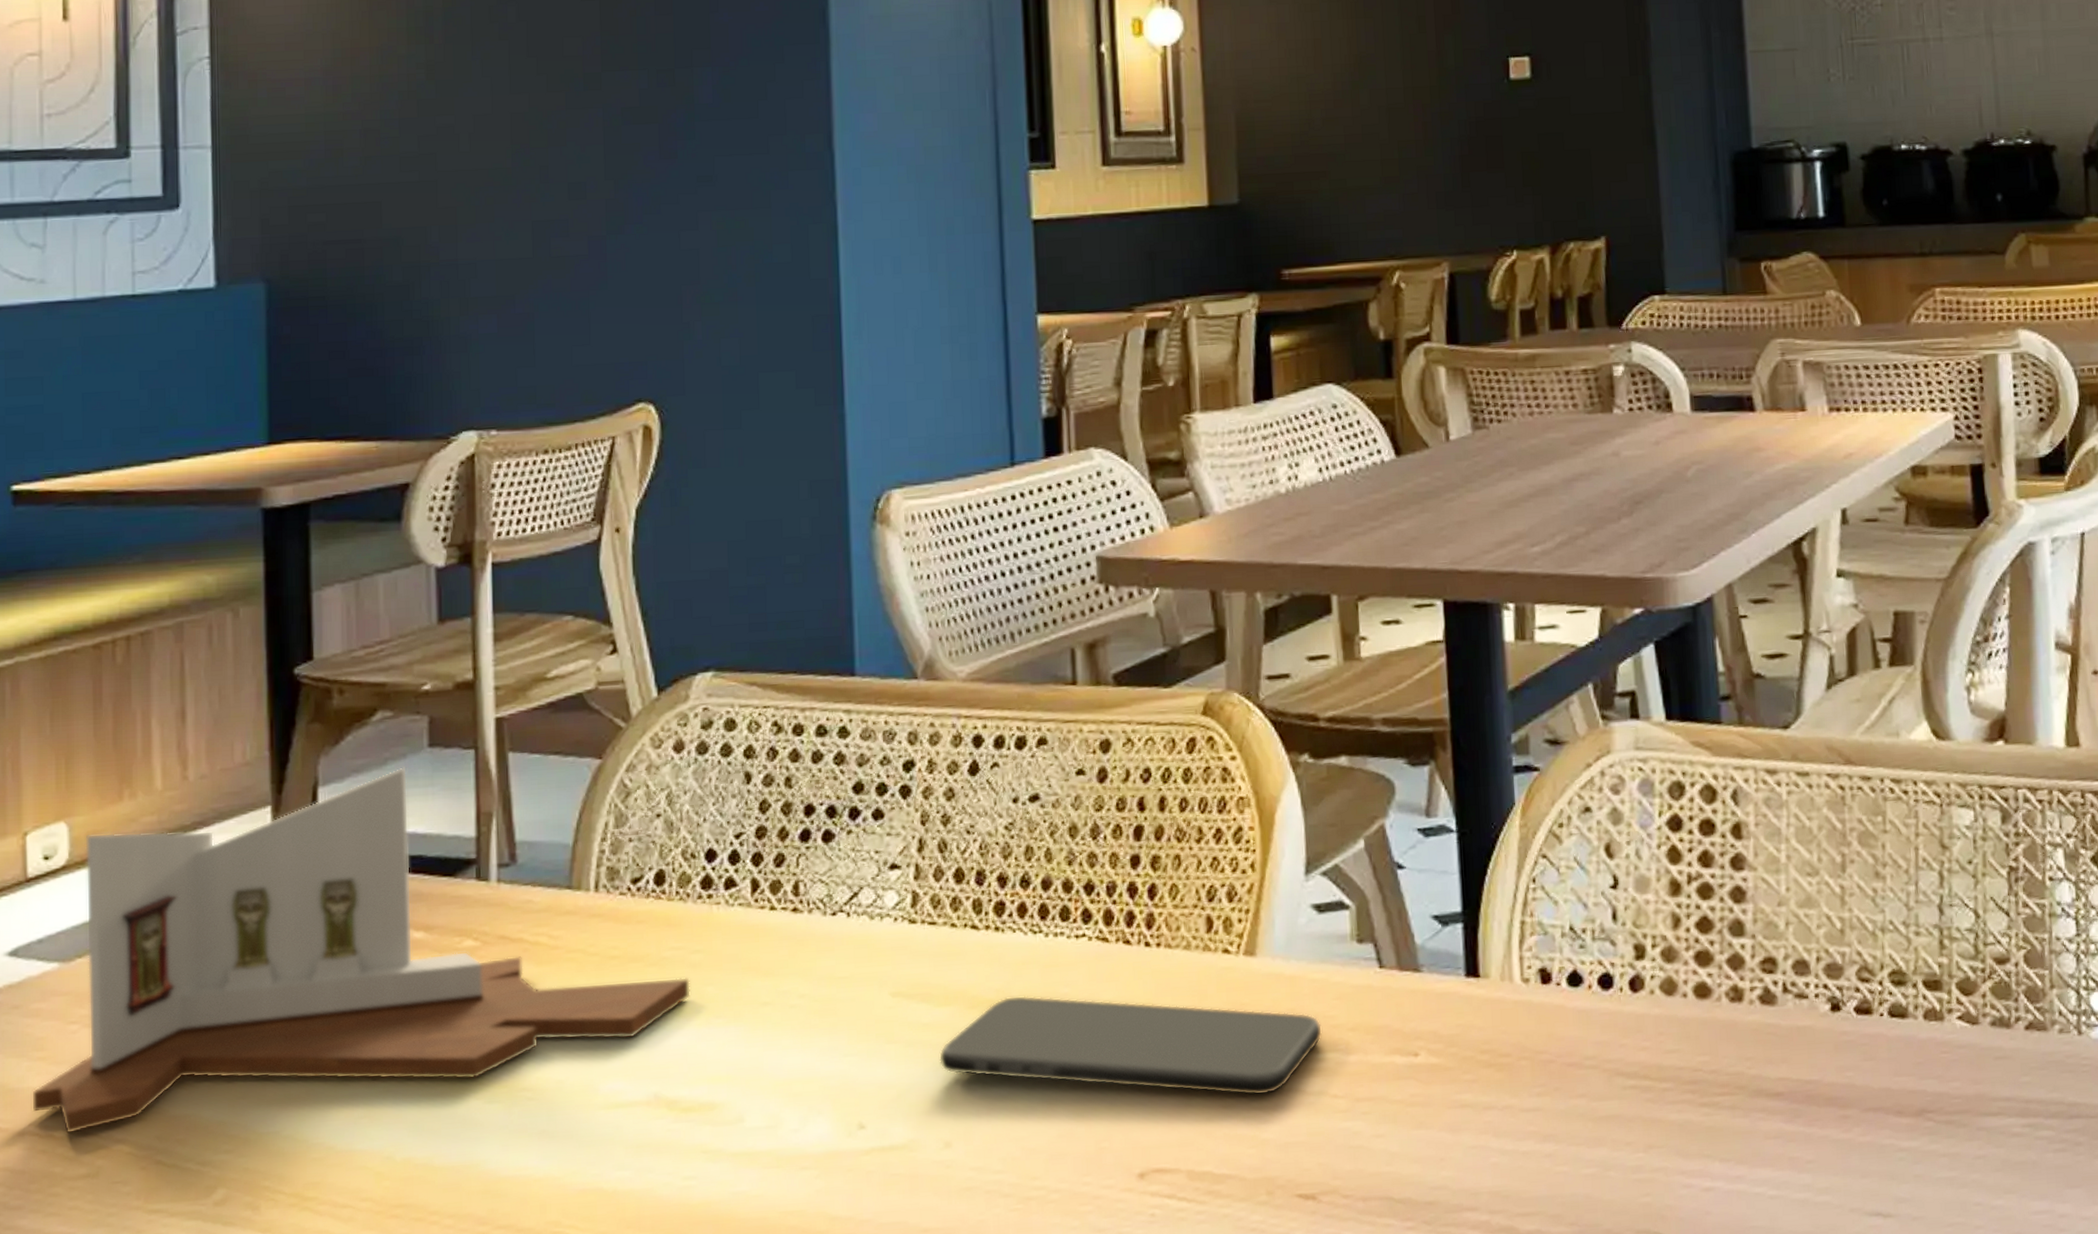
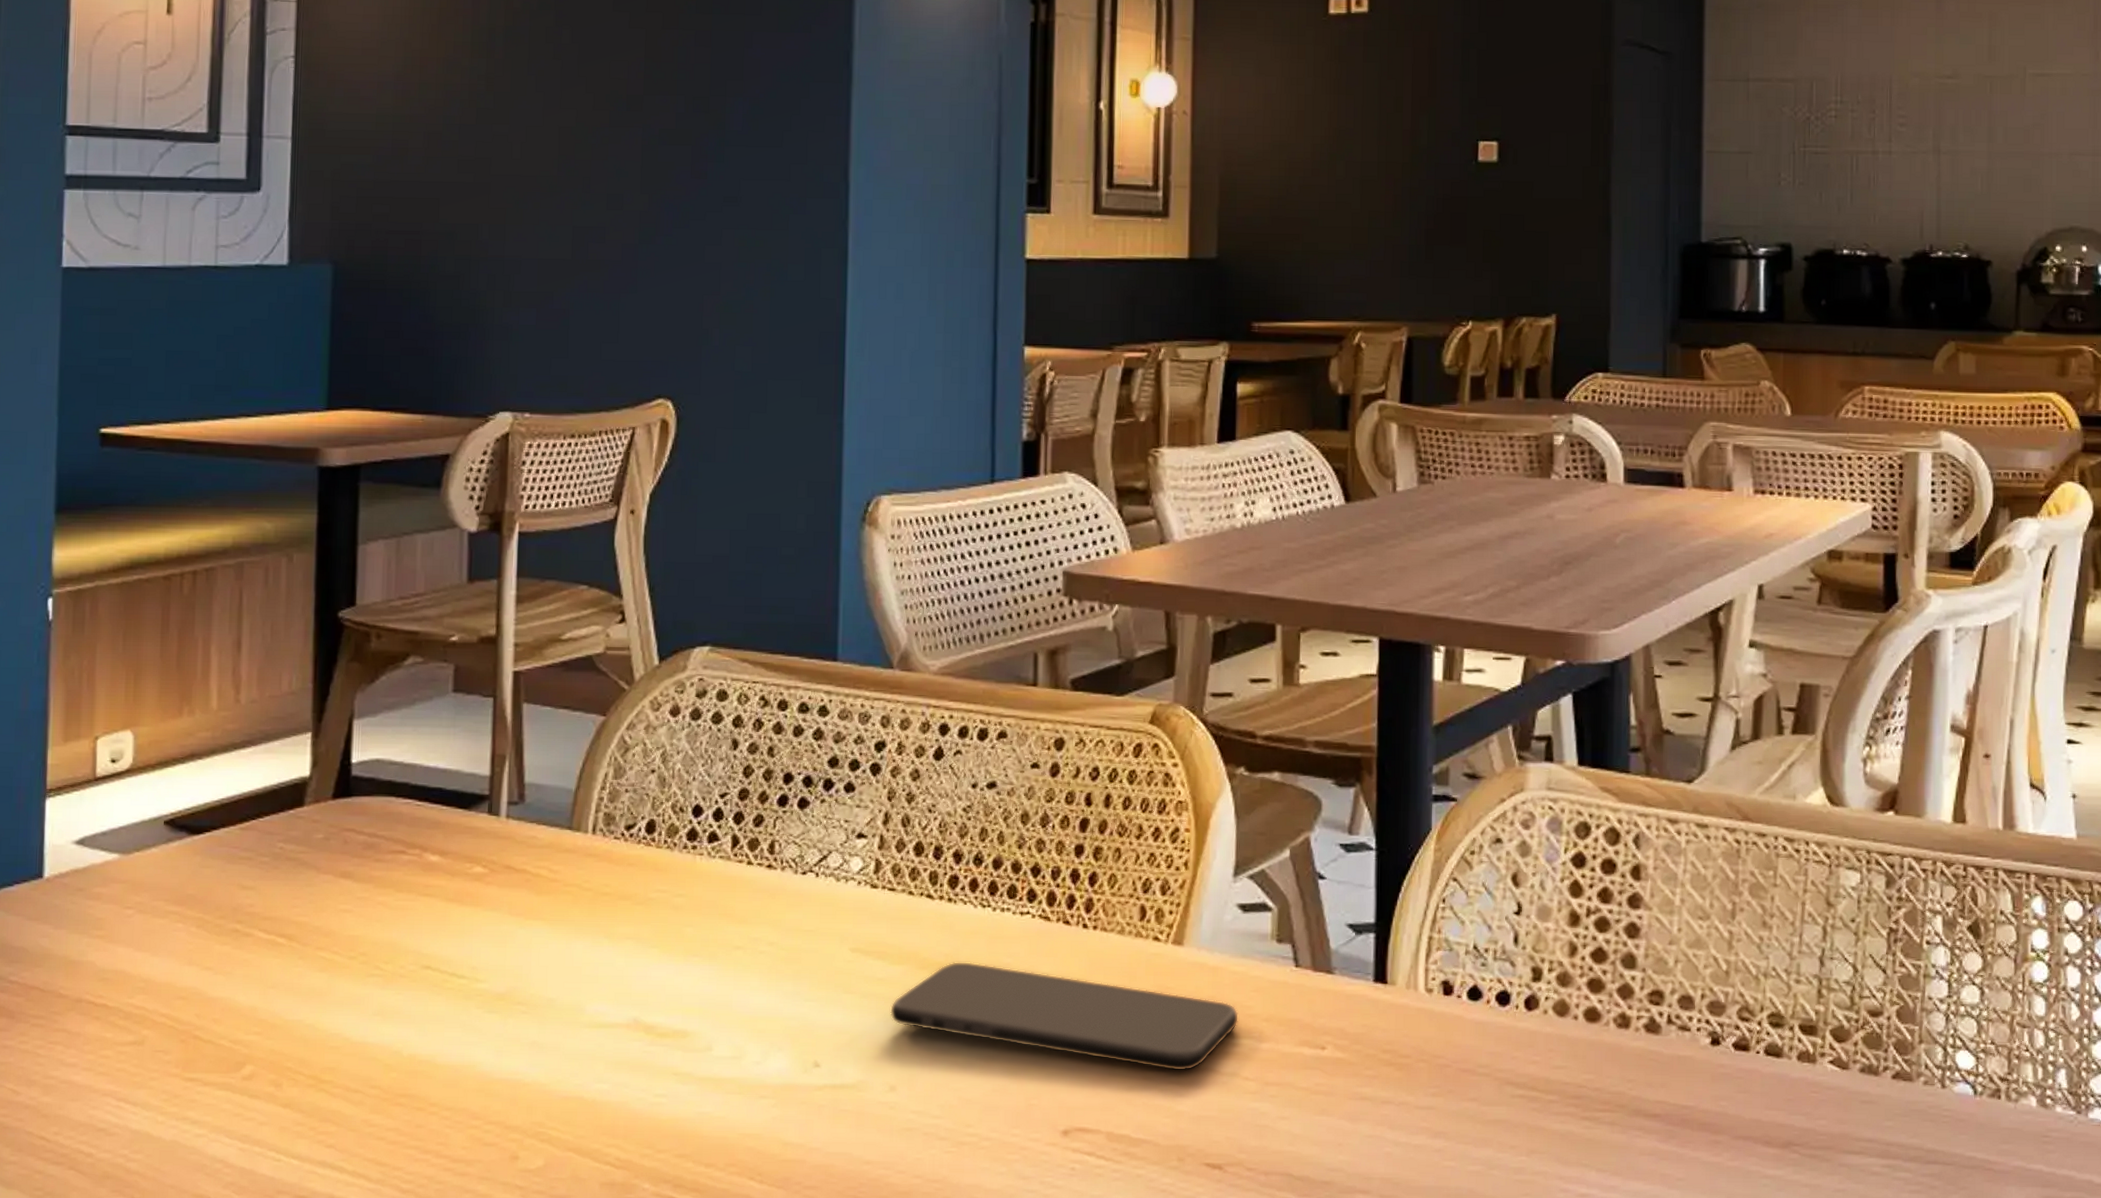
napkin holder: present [33,767,691,1134] -> none [90,708,672,1005]

